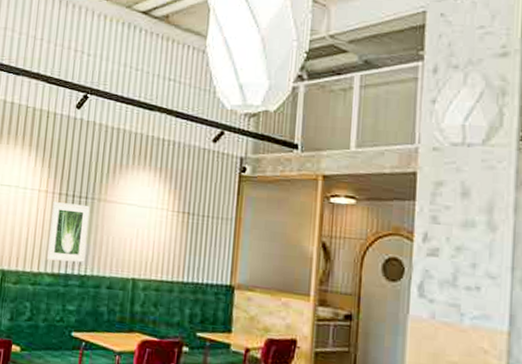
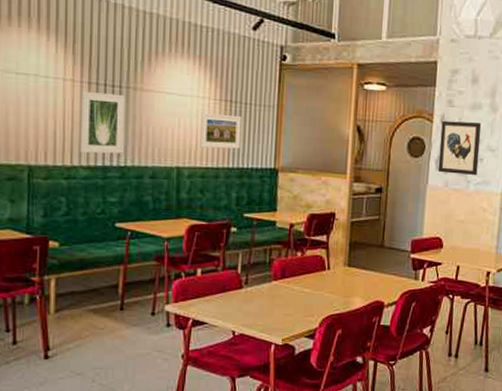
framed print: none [156,224,199,263] -> present [200,112,242,149]
wall art: none [421,239,477,308] -> present [438,120,482,176]

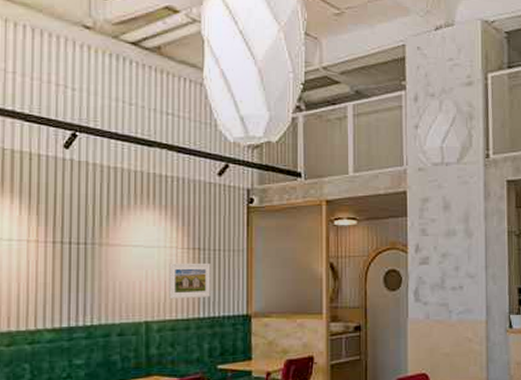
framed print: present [79,91,125,154] -> none [44,251,90,315]
wall art: present [438,120,482,176] -> none [417,249,459,305]

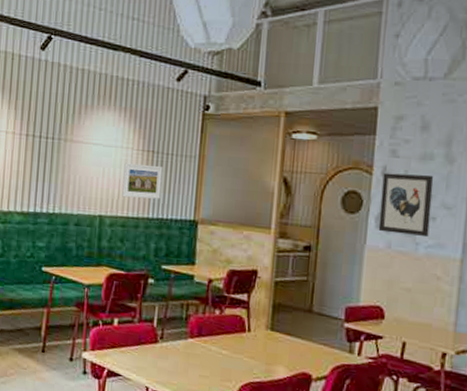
wall art: none [417,249,459,305] -> present [378,172,434,238]

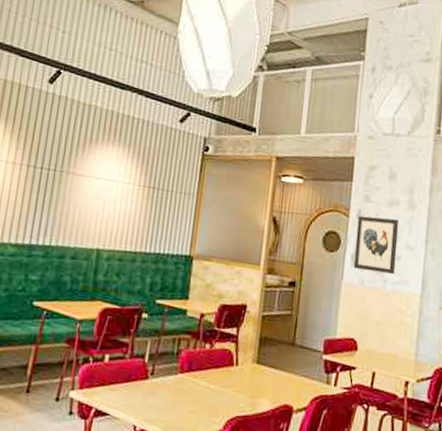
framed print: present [122,163,163,199] -> none [121,197,162,234]

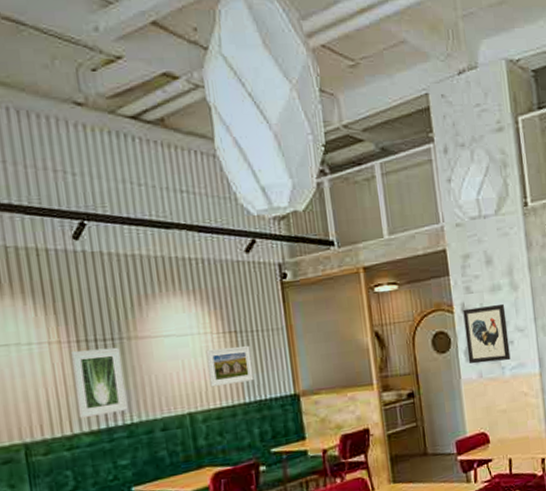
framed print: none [10,173,58,233] -> present [70,347,128,418]
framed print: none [121,197,162,234] -> present [205,345,254,388]

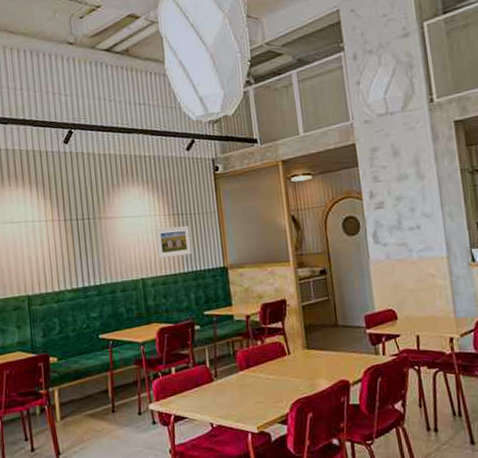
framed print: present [70,347,128,418] -> none [59,225,98,278]
wall art: present [463,303,511,364] -> none [371,191,418,246]

